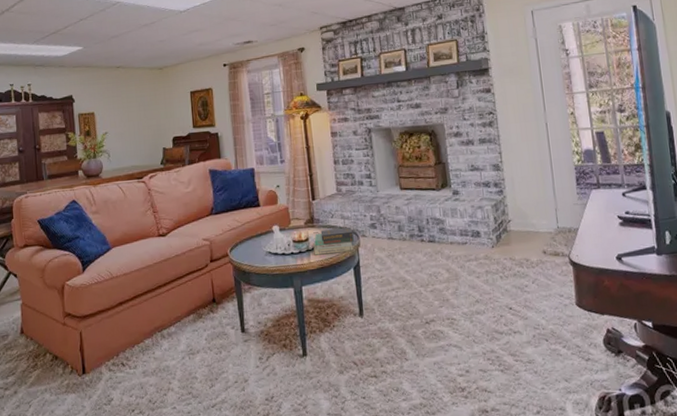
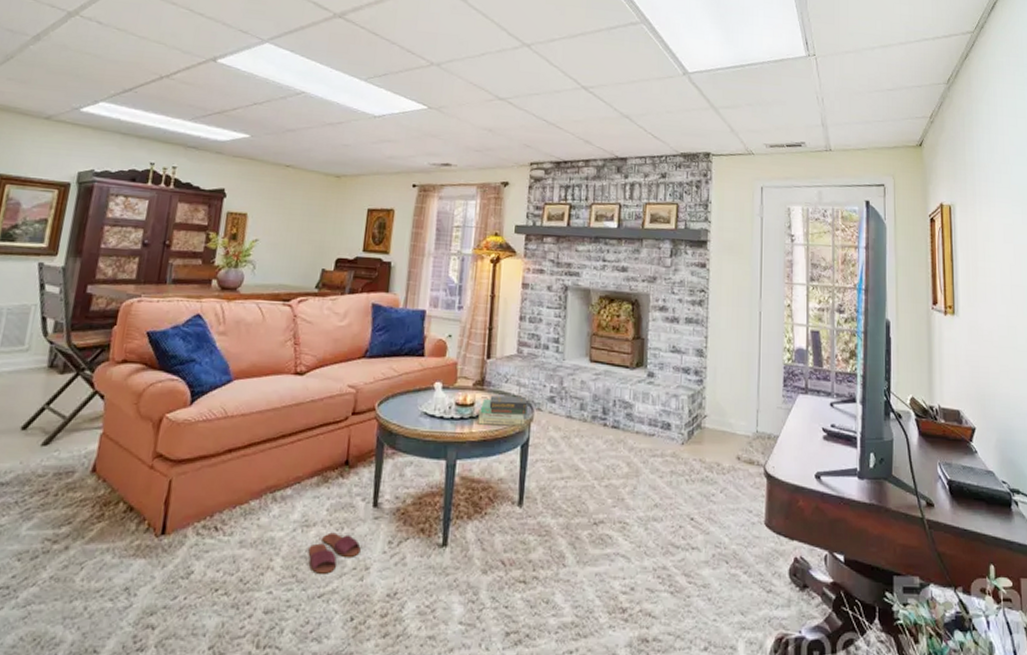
slippers: none [197,356,238,389] -> present [308,532,361,574]

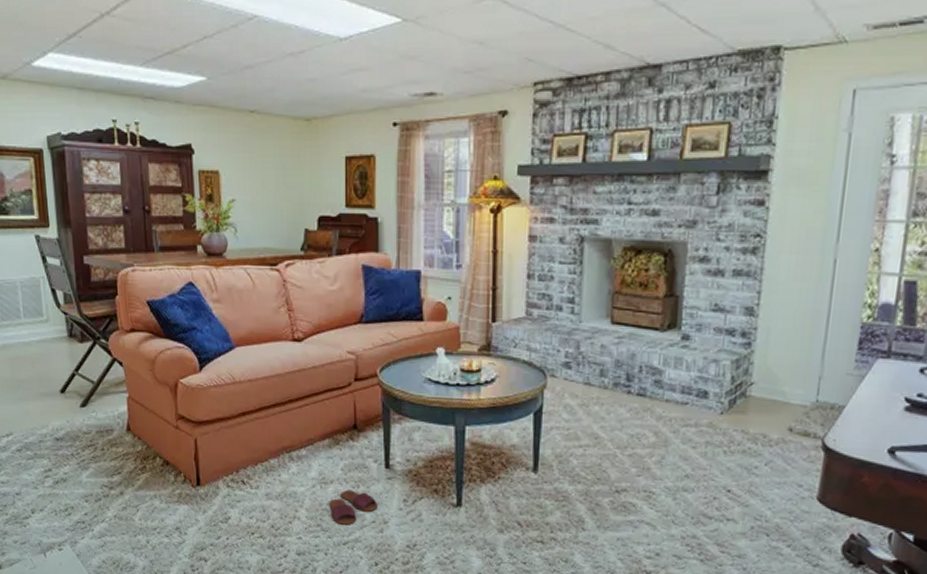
books: present [478,395,528,426] -> none [486,361,540,393]

